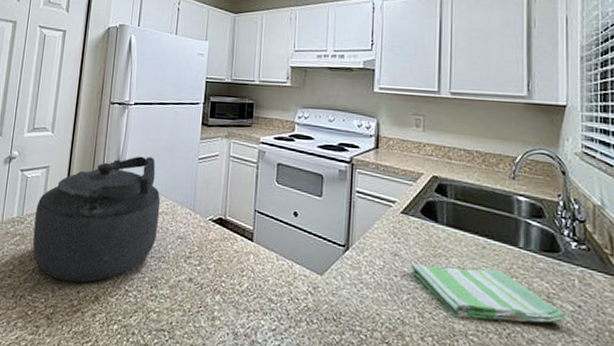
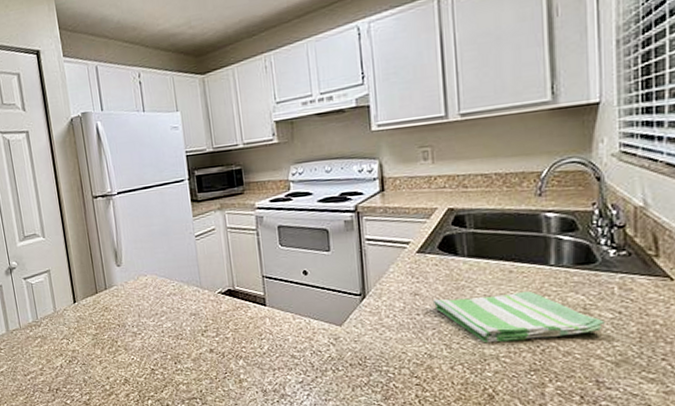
kettle: present [32,156,161,283] -> none [48,243,170,371]

